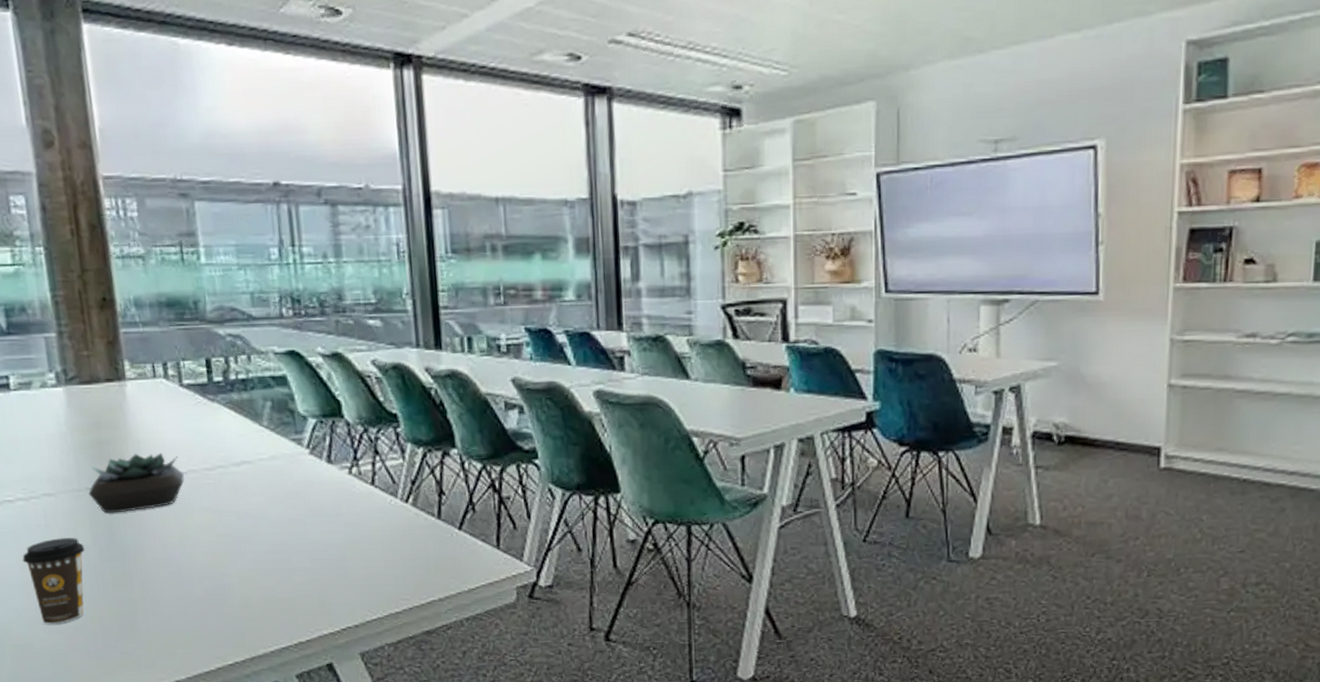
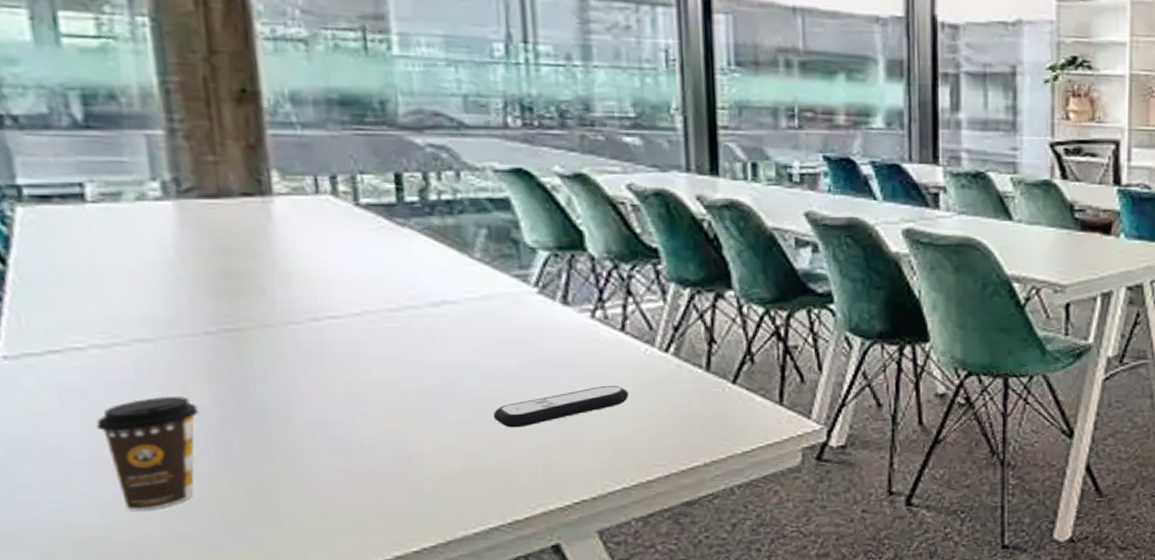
succulent plant: present [88,452,185,513] -> none [207,288,357,365]
remote control: none [280,530,379,566] -> present [492,385,629,428]

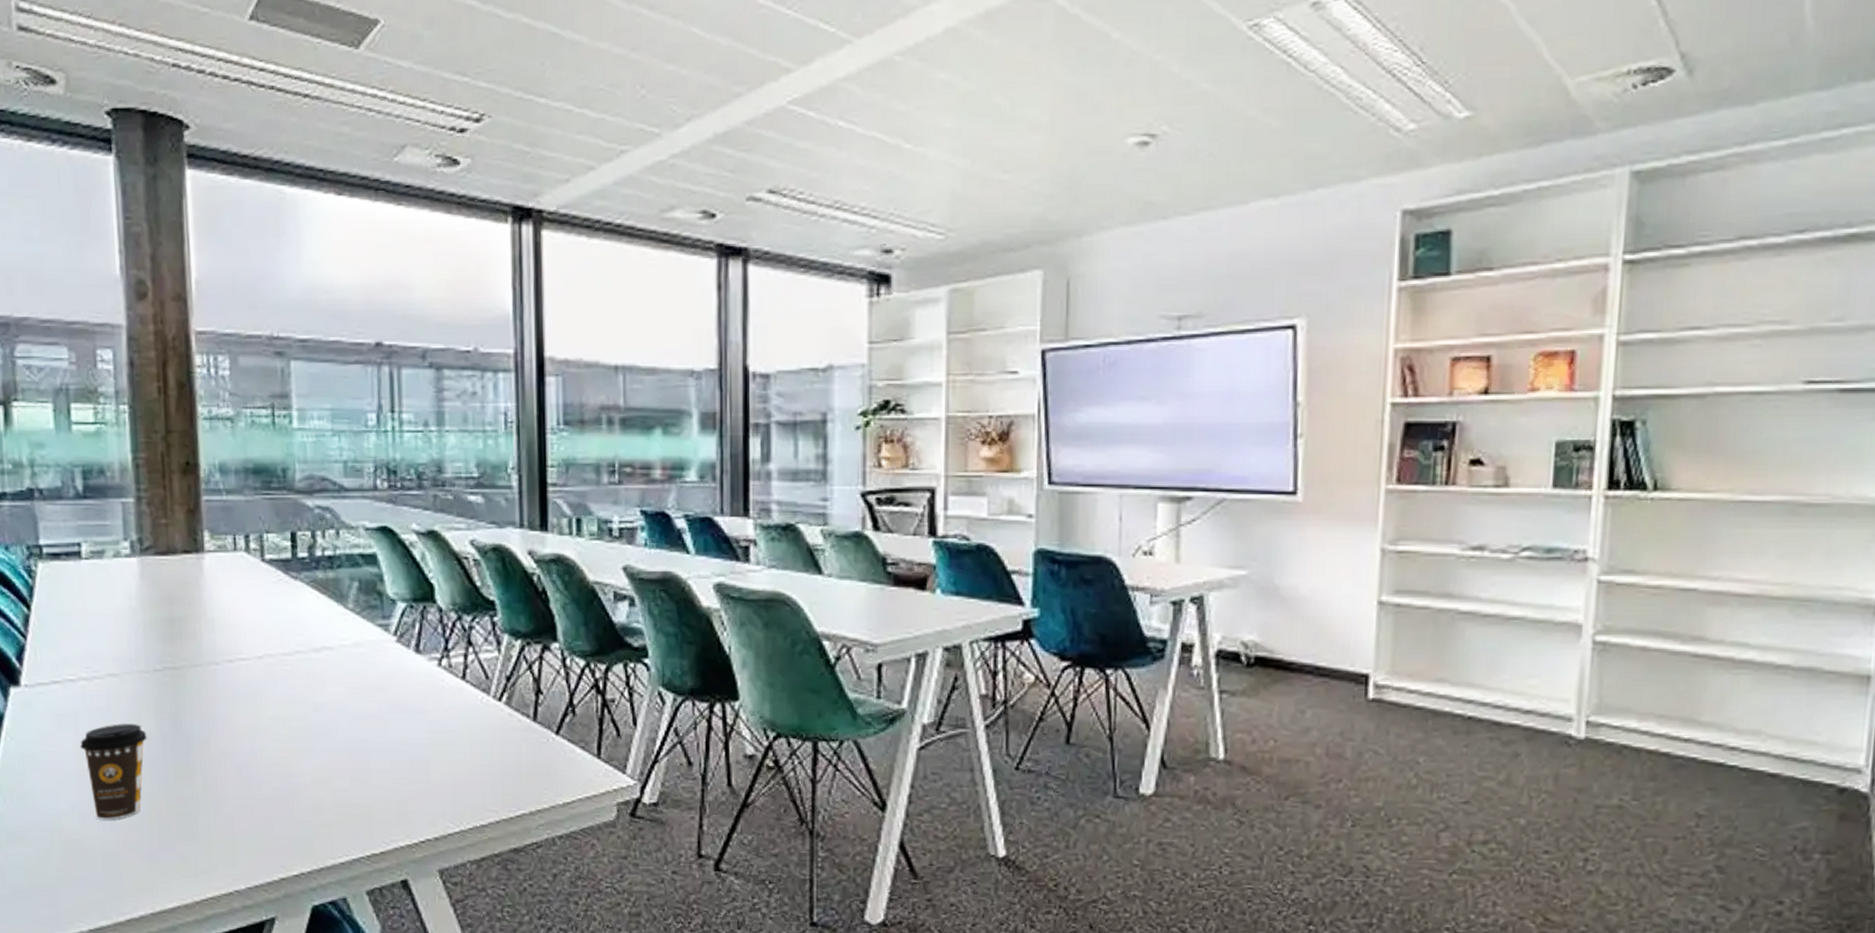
remote control: present [492,385,629,428] -> none [358,730,467,767]

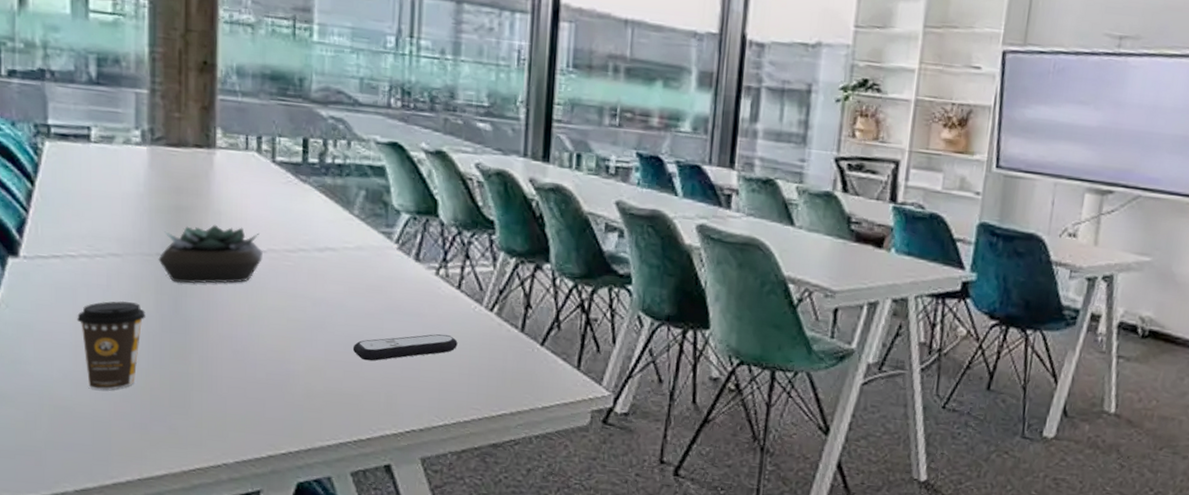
succulent plant: none [155,633,259,699] -> present [158,224,263,284]
remote control: none [358,730,467,767] -> present [352,334,458,361]

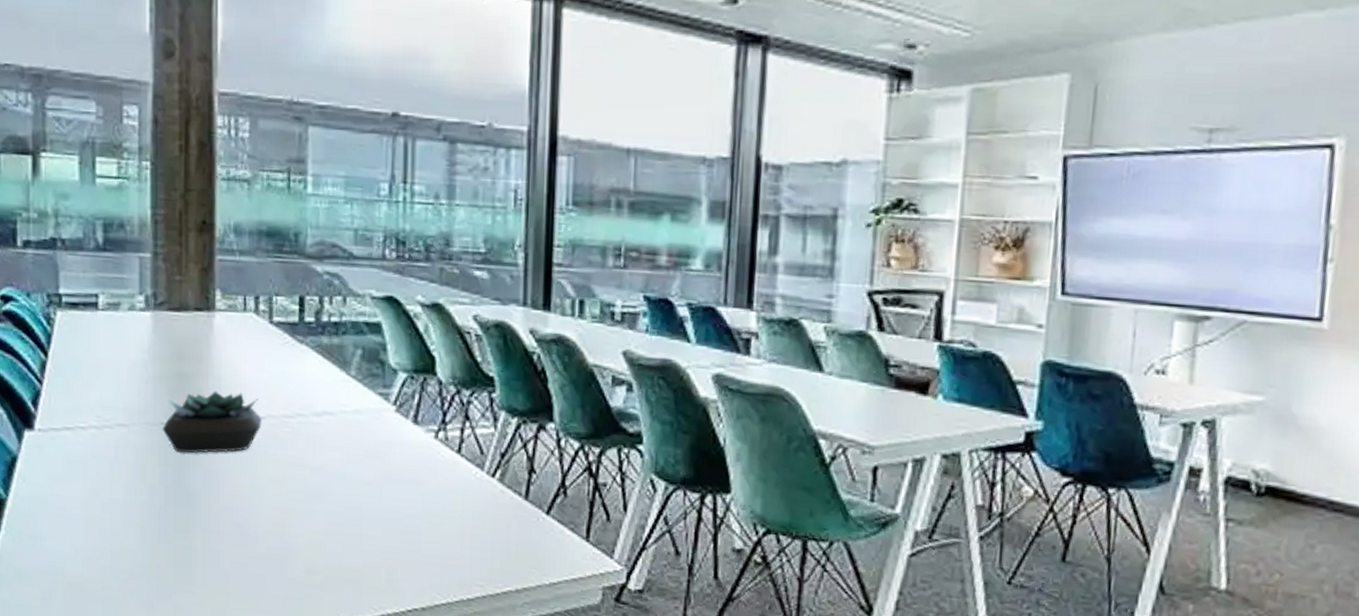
coffee cup: present [77,300,145,390] -> none [87,472,151,567]
remote control: present [352,334,458,361] -> none [352,503,459,534]

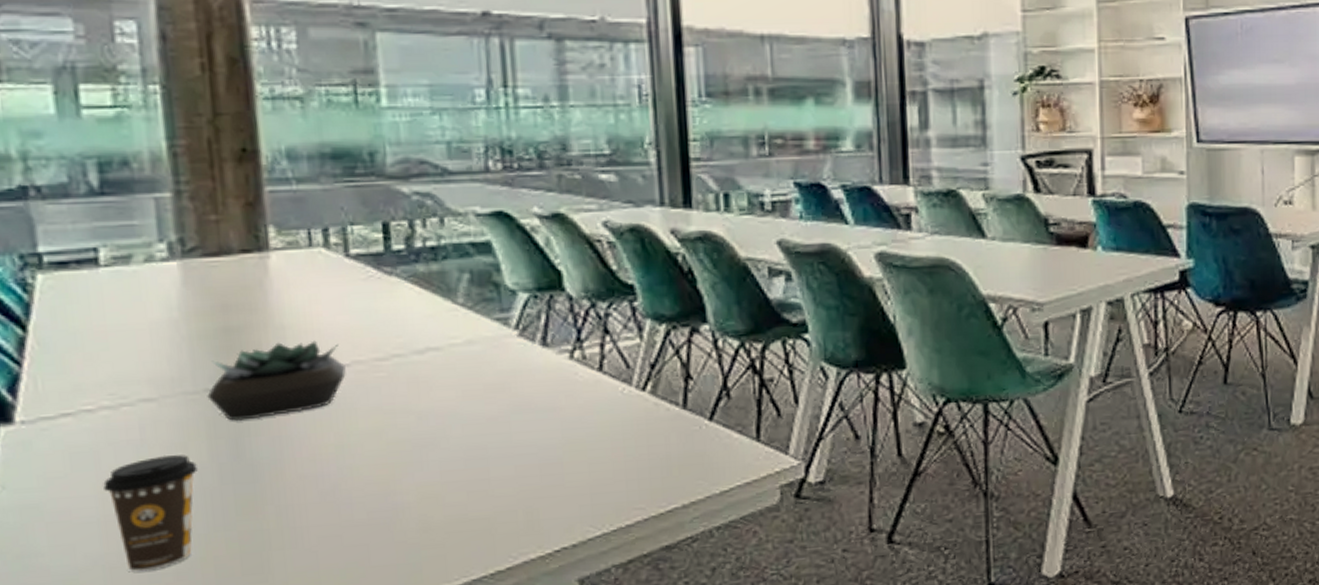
coffee cup: none [87,472,151,567] -> present [103,455,198,572]

